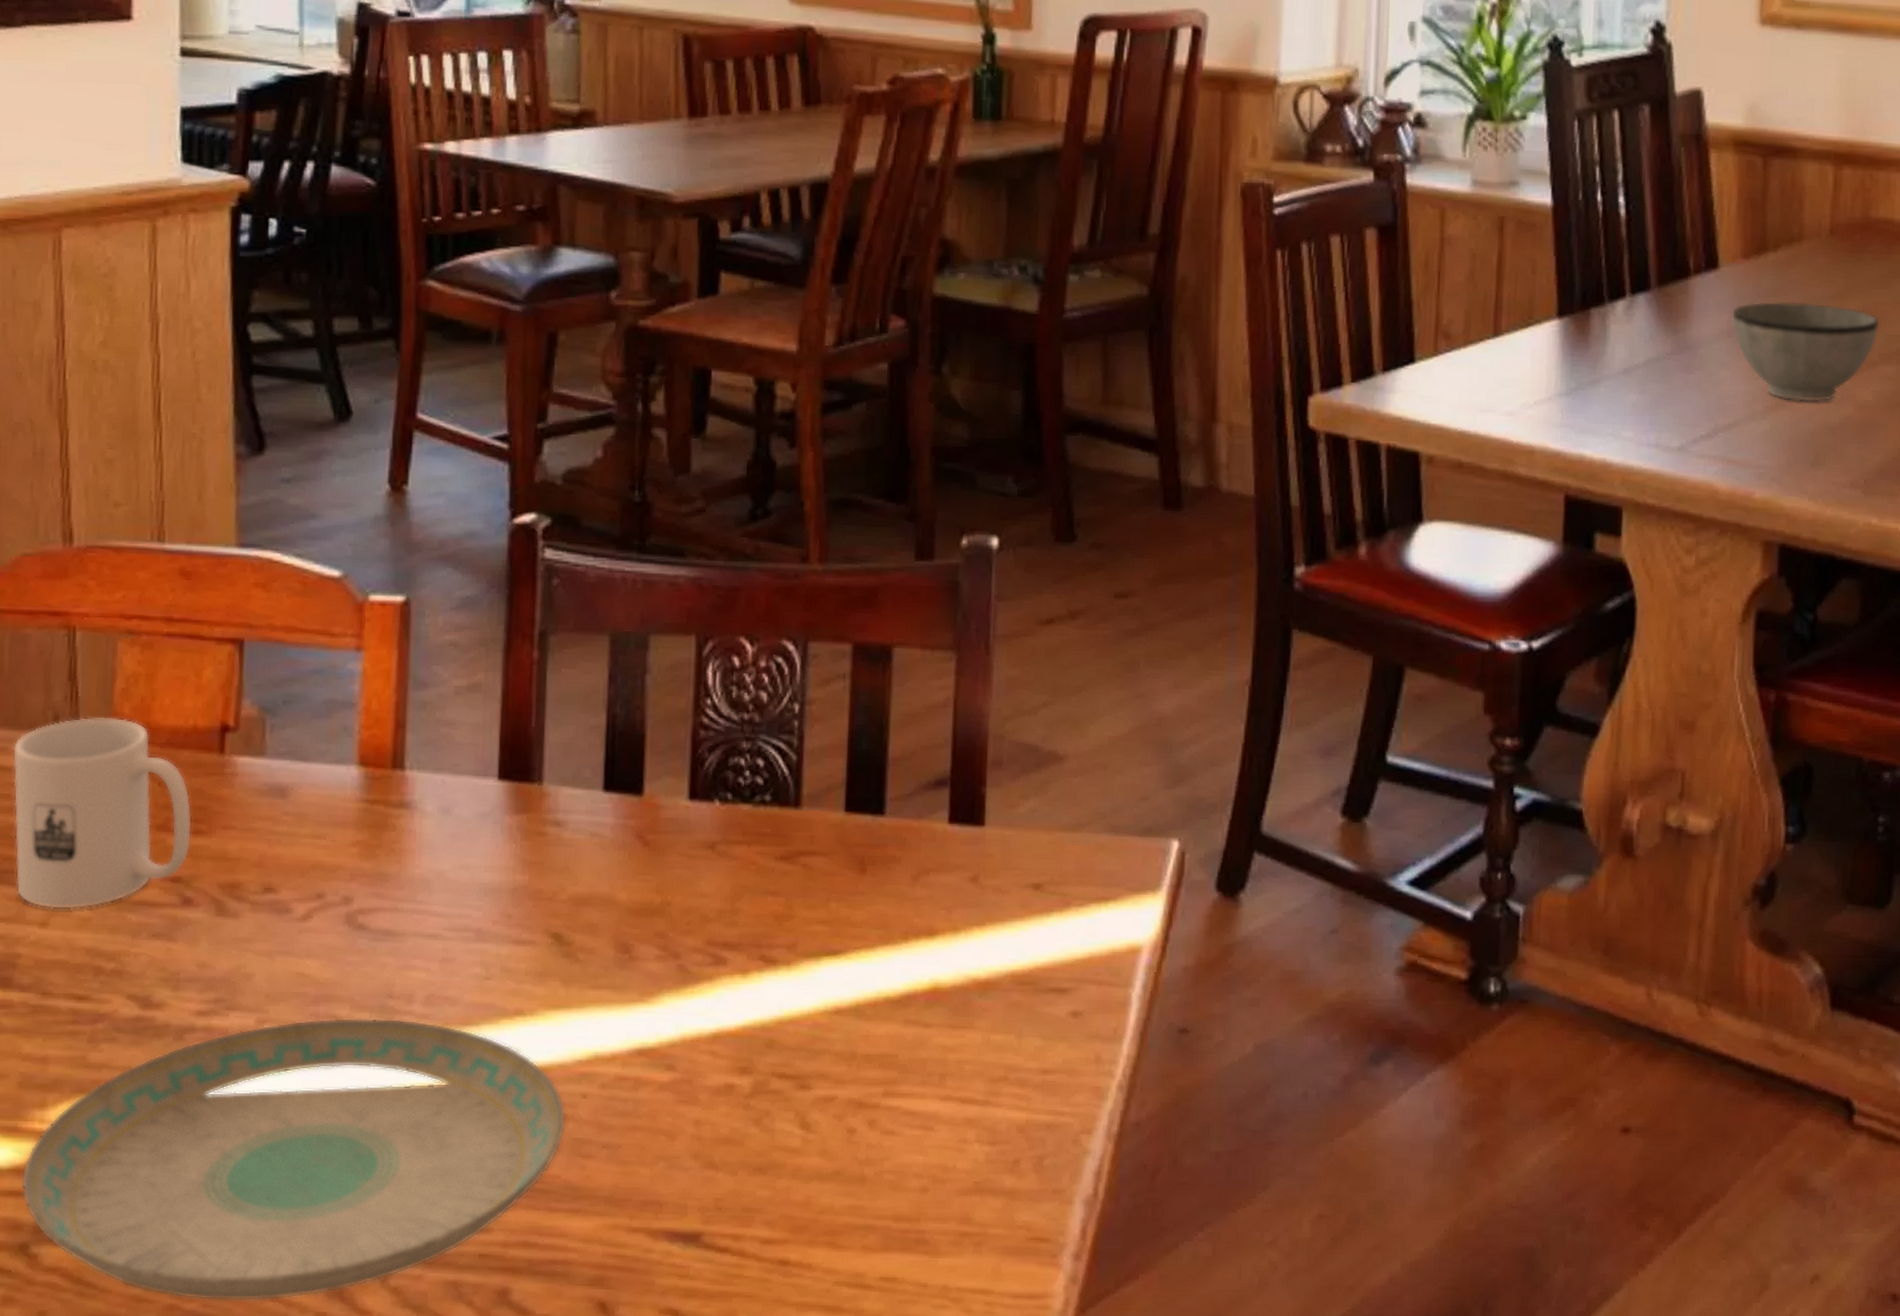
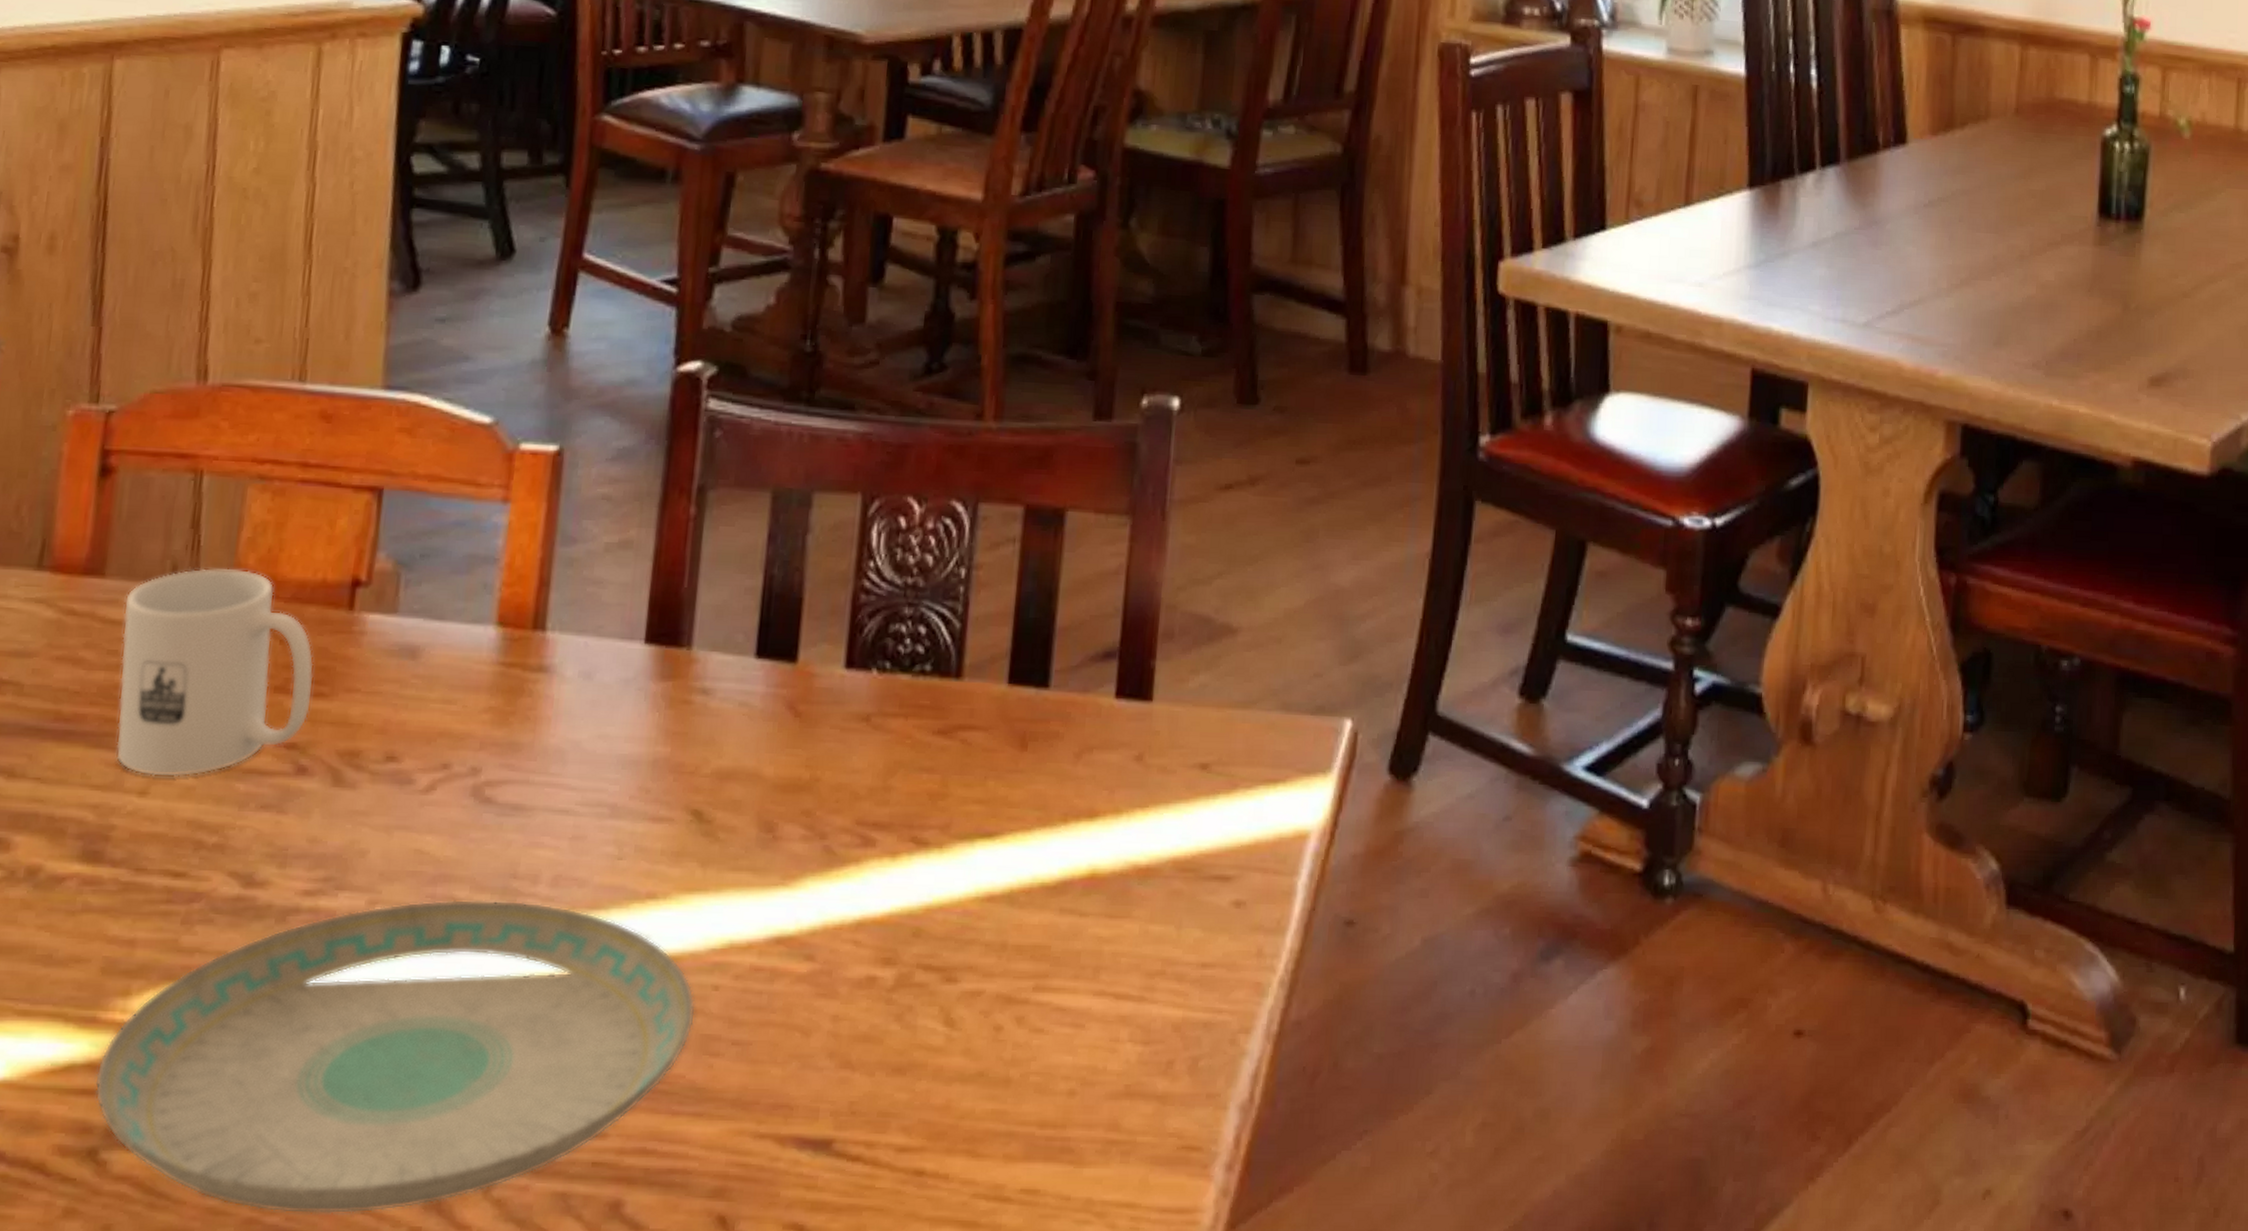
bowl: present [1731,301,1879,403] -> none [1918,178,2062,282]

